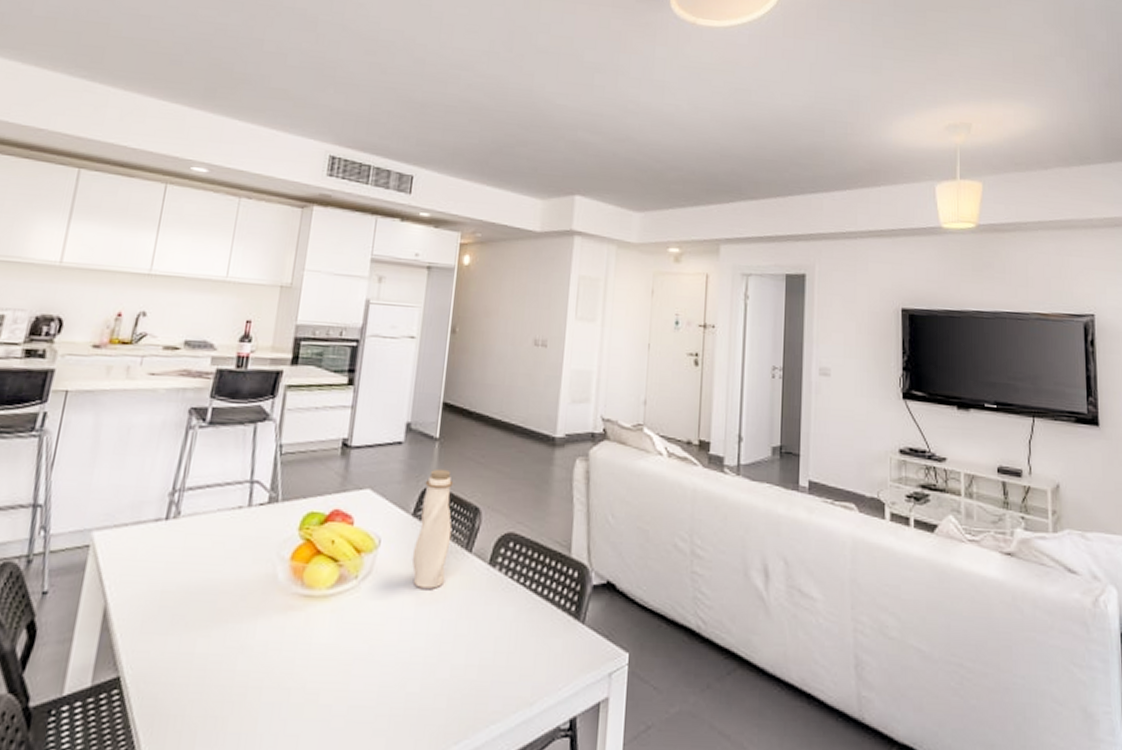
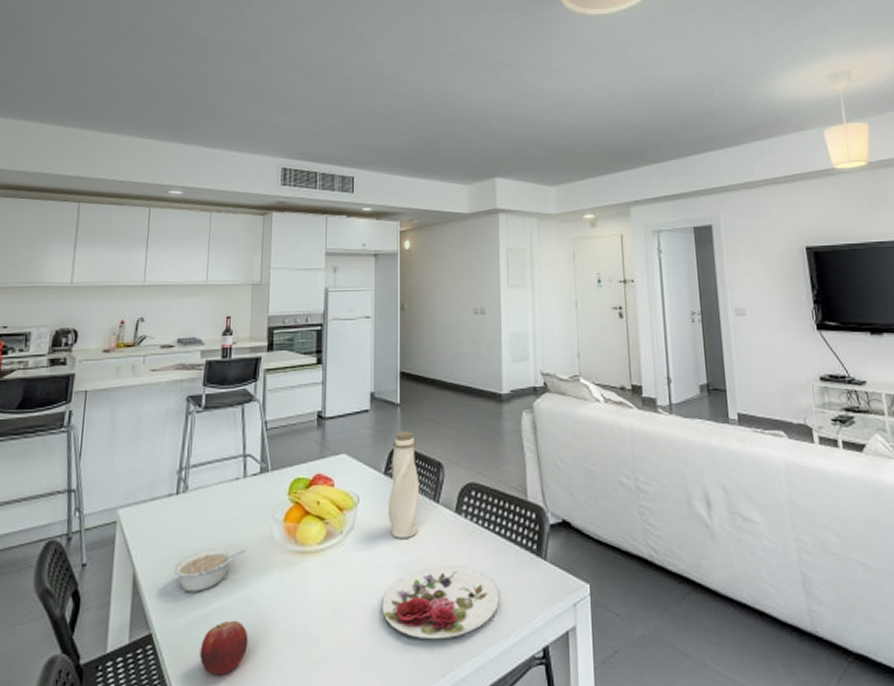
legume: none [154,583,243,633] -> present [174,547,246,592]
fruit: none [175,667,236,729] -> present [200,620,249,675]
plate: none [394,623,528,703] -> present [382,567,500,640]

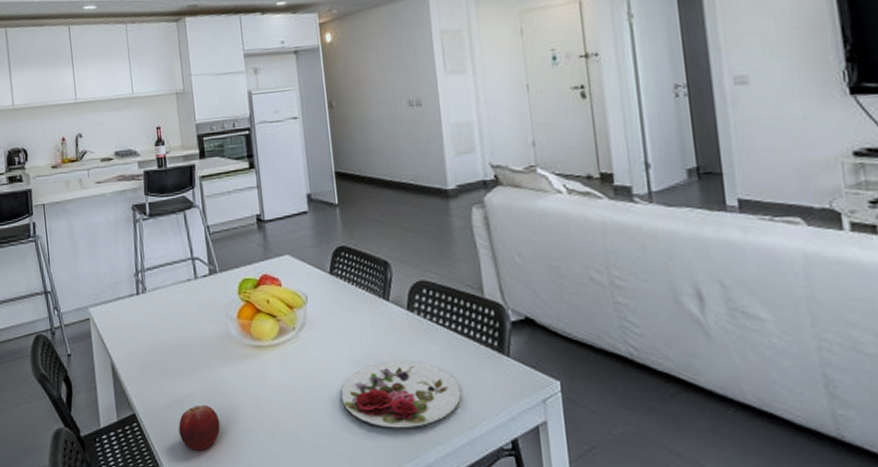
legume: present [174,547,246,592] -> none [145,341,207,380]
water bottle: present [387,430,420,538] -> none [334,230,369,334]

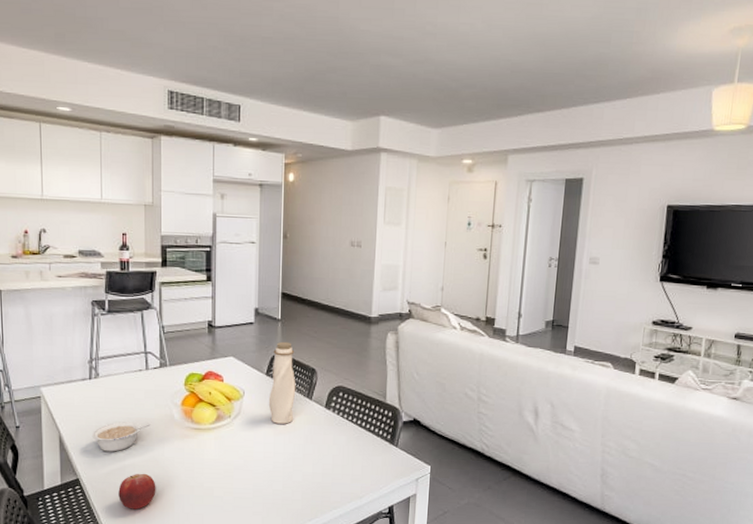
legume: none [145,341,207,380] -> present [93,421,151,452]
water bottle: none [334,230,369,334] -> present [268,341,296,424]
plate: present [341,362,462,429] -> none [263,446,358,496]

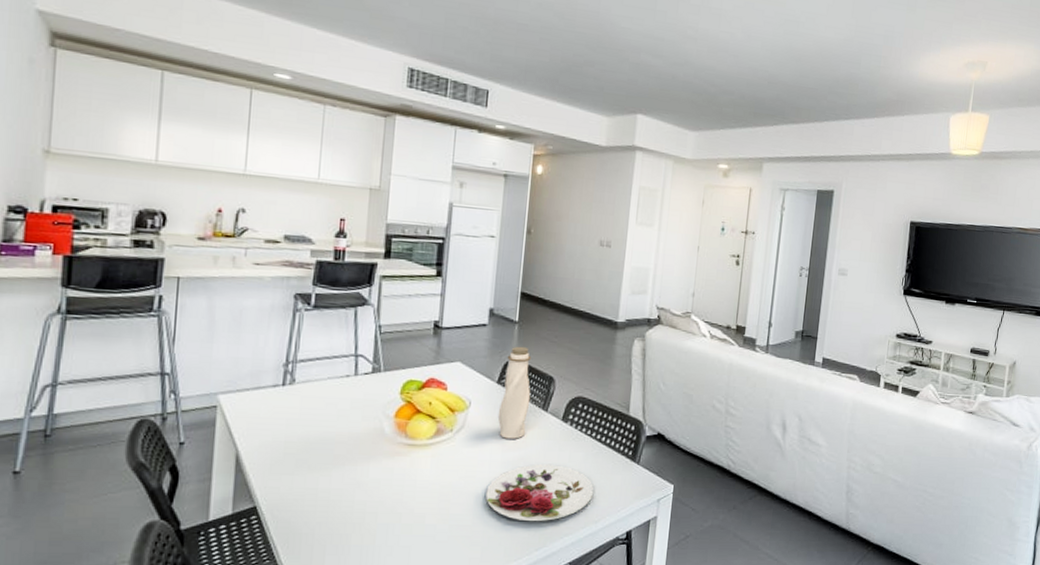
legume: present [93,421,151,452] -> none [280,435,355,473]
fruit: present [118,473,156,510] -> none [306,498,355,543]
plate: none [263,446,358,496] -> present [486,464,594,522]

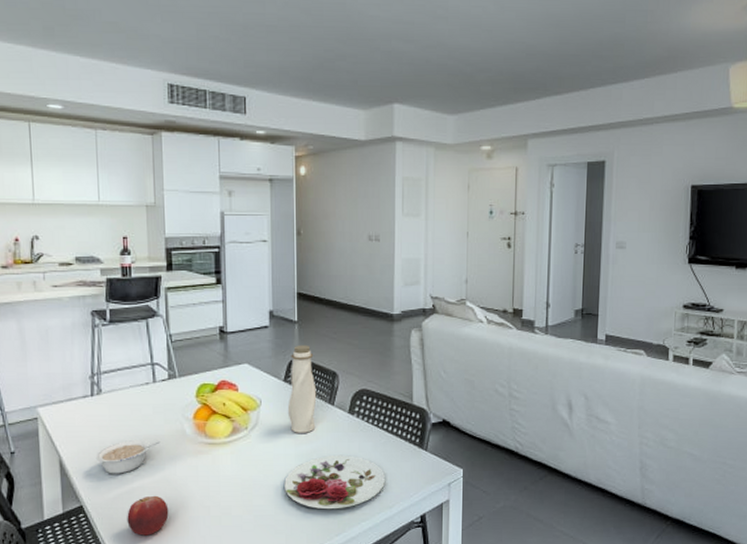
legume: none [280,435,355,473] -> present [97,439,161,474]
fruit: none [306,498,355,543] -> present [127,495,169,536]

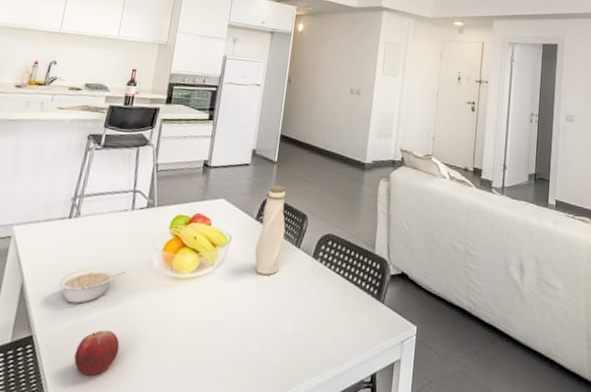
plate: present [284,455,386,510] -> none [239,301,341,361]

